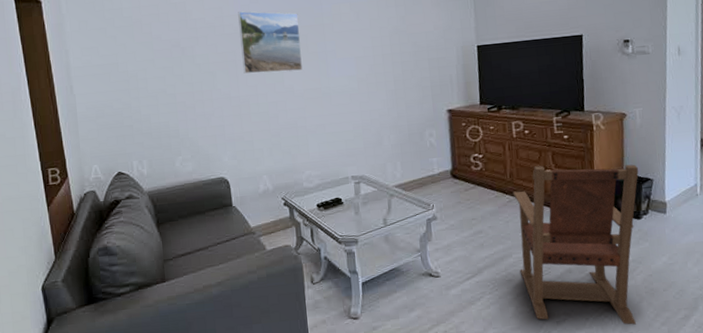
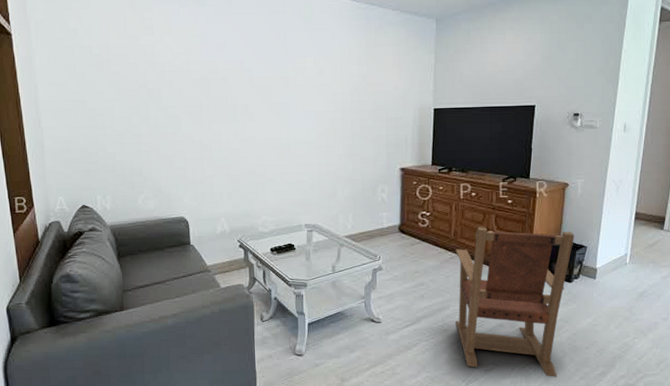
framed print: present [238,11,302,74] -> none [205,58,265,121]

